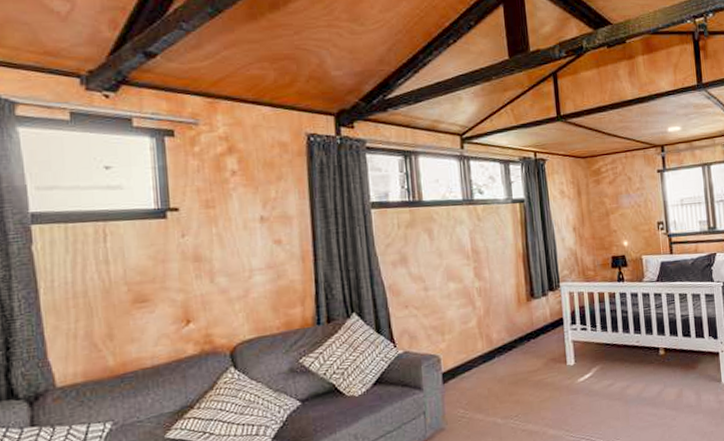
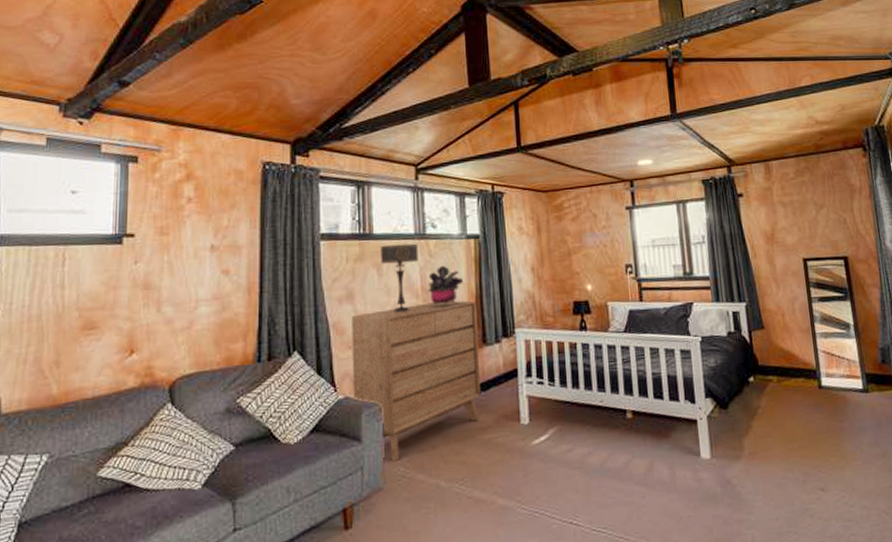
dresser: none [406,259,531,405] -> present [352,300,481,461]
table lamp: none [431,209,468,274] -> present [381,243,418,313]
potted plant: none [478,229,512,266] -> present [427,266,464,307]

